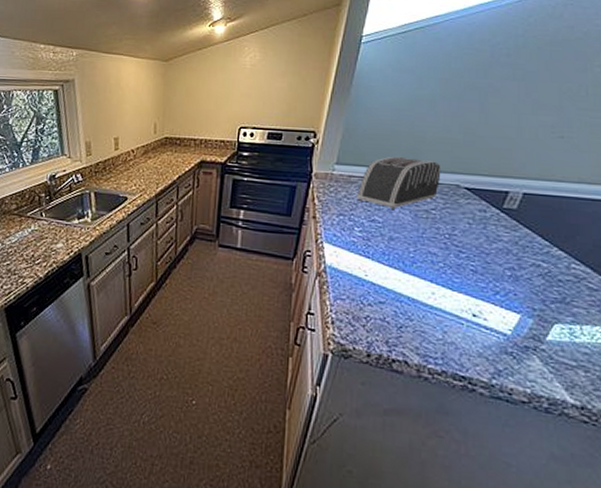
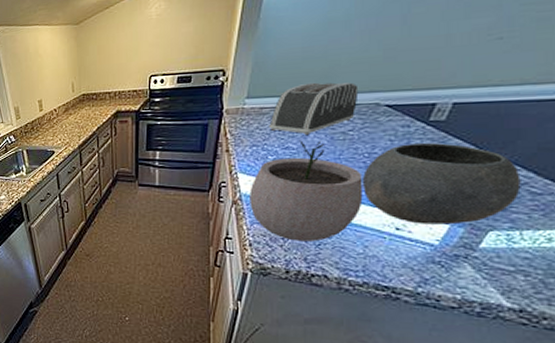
plant pot: none [334,214,443,324] -> present [250,140,363,241]
bowl: none [443,228,580,315] -> present [363,142,521,225]

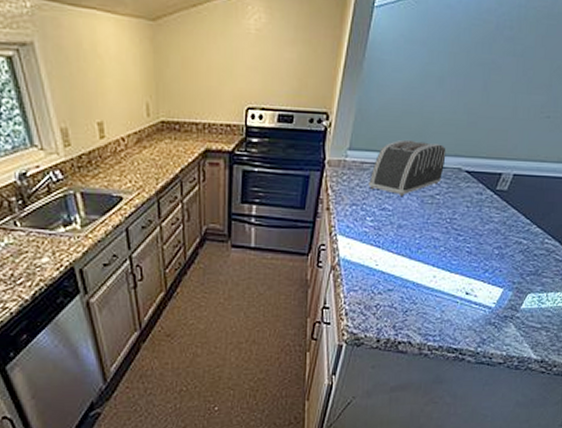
plant pot: present [250,140,363,241] -> none [347,202,444,308]
bowl: present [363,142,521,225] -> none [444,210,551,289]

